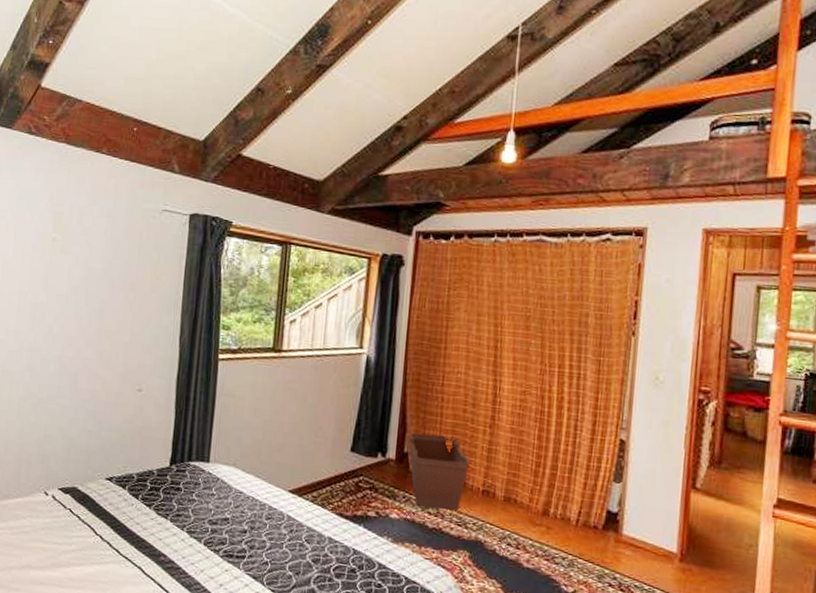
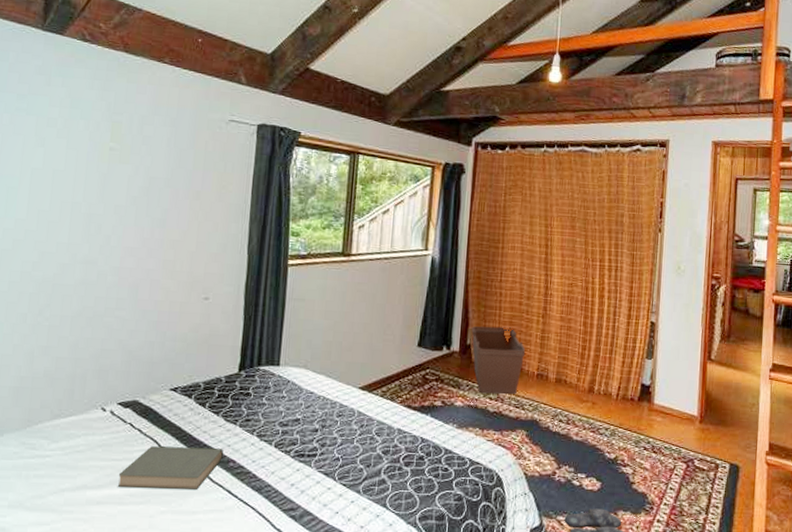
book: none [58,533,155,580] -> present [117,446,223,490]

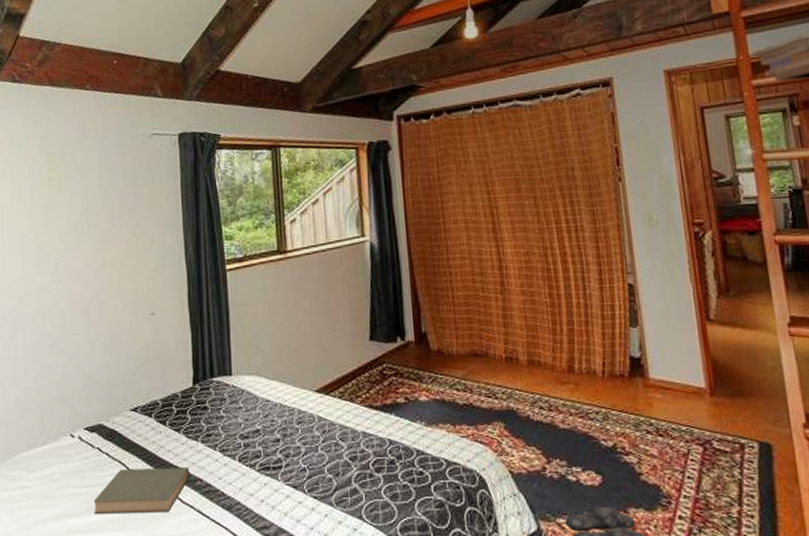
bicycle basket: present [471,326,526,395] -> none [424,309,489,385]

